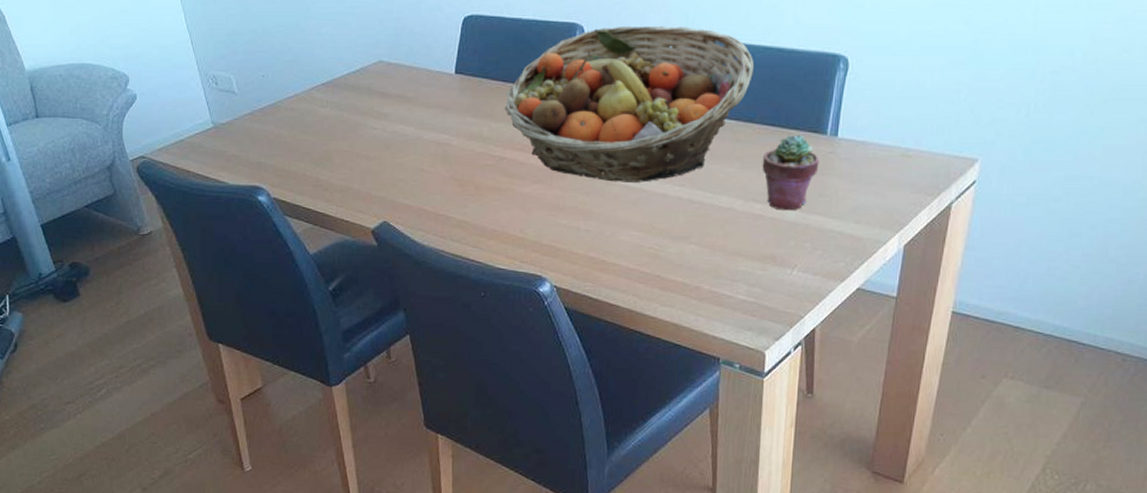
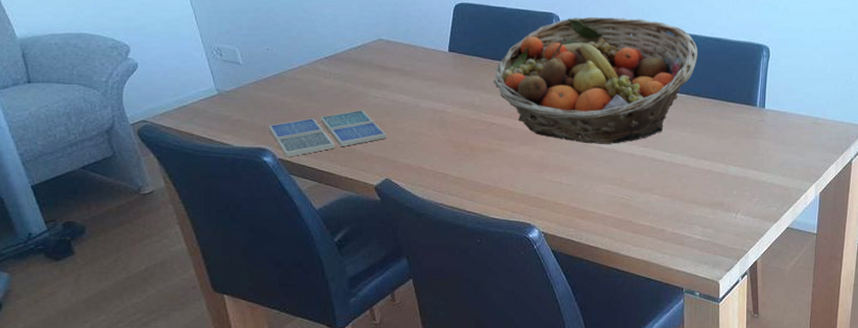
drink coaster: none [263,143,386,196] -> present [268,110,387,157]
potted succulent: present [762,134,820,211] -> none [708,106,752,167]

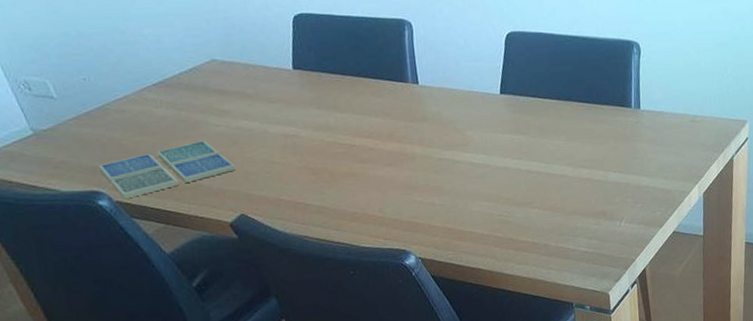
fruit basket: present [493,16,698,144] -> none [346,20,566,160]

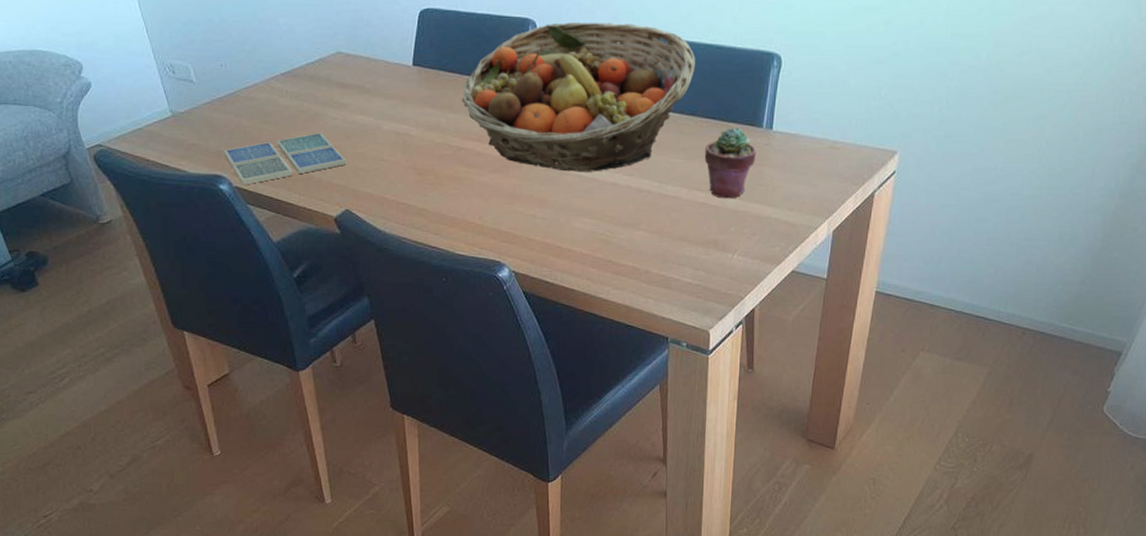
fruit basket: none [346,20,566,160] -> present [461,21,696,172]
potted succulent: none [583,108,630,173] -> present [704,127,757,199]

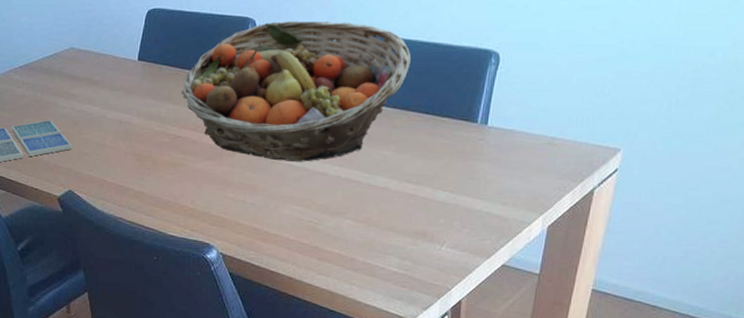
potted succulent: present [704,127,757,199] -> none [415,121,470,192]

